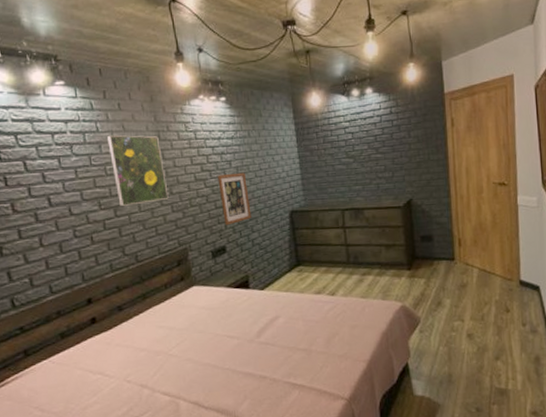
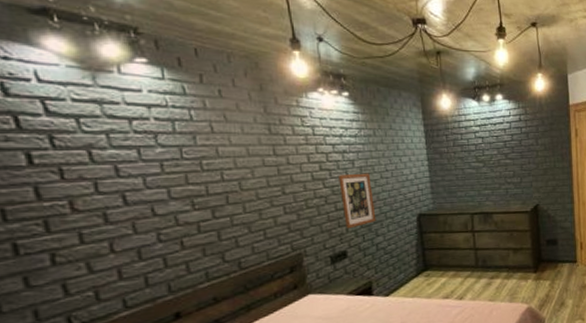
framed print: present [106,135,169,206] -> none [203,125,281,206]

